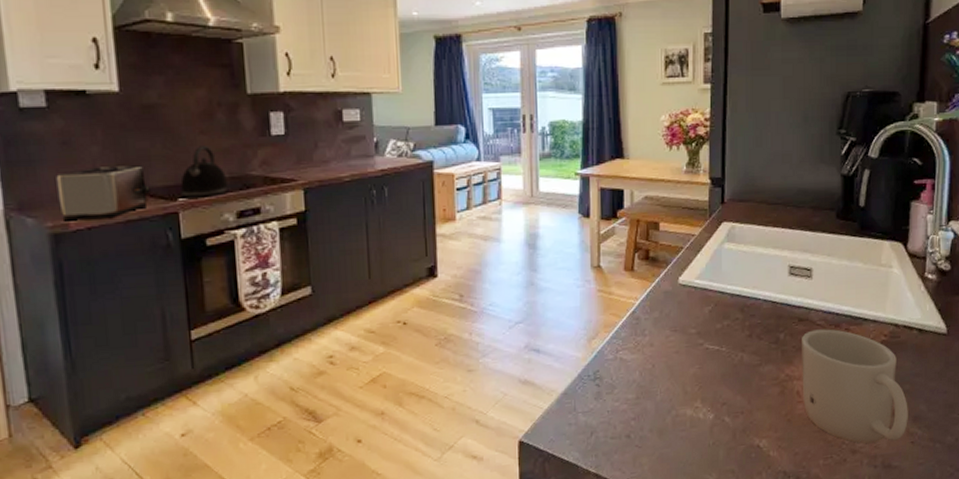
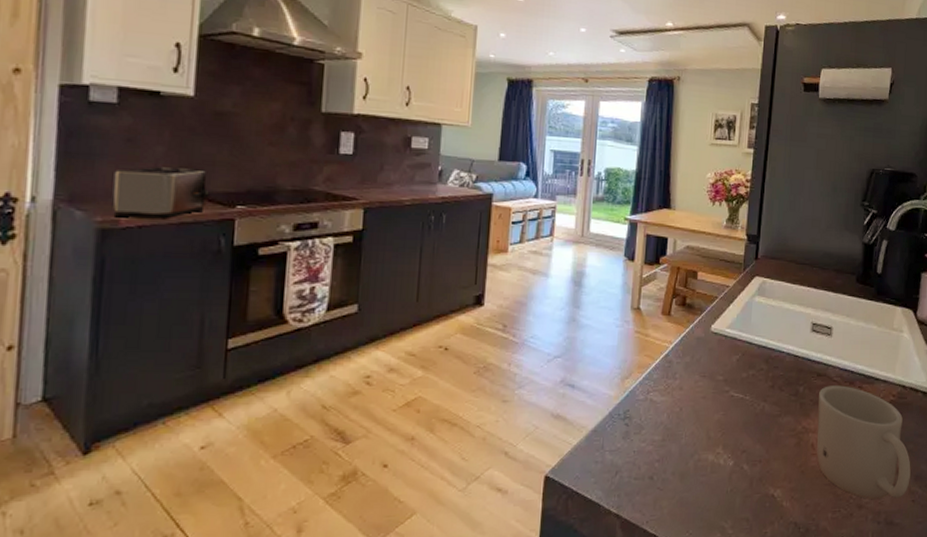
kettle: present [179,146,229,200] -> none [239,157,290,209]

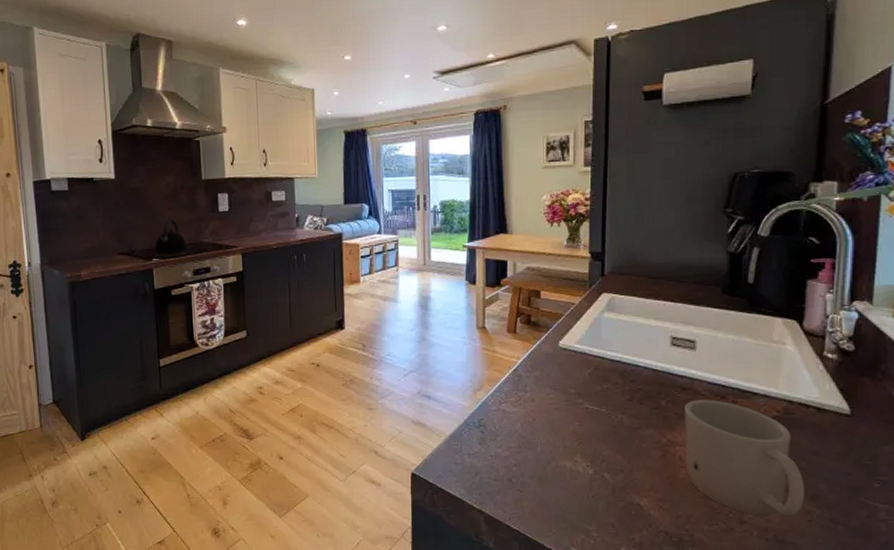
toaster: present [112,165,210,220] -> none [73,232,134,273]
kettle: none [239,157,290,209] -> present [154,219,188,260]

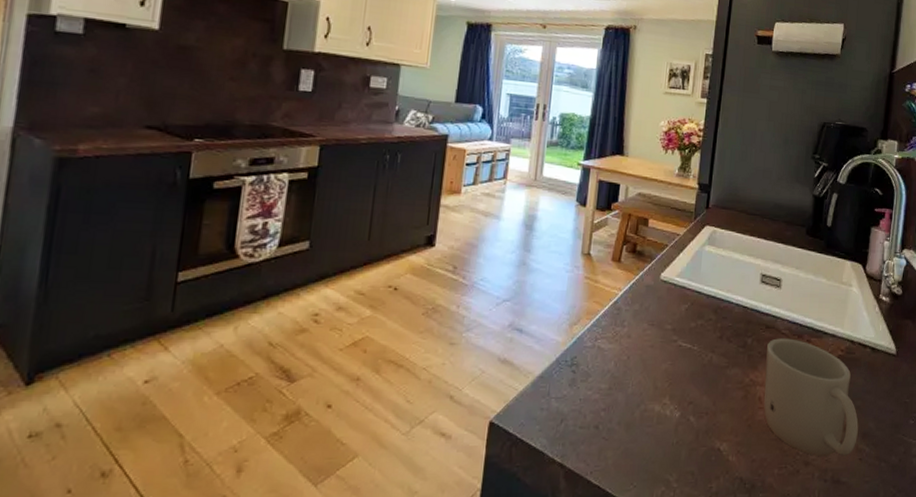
kettle: present [154,219,188,260] -> none [197,91,248,143]

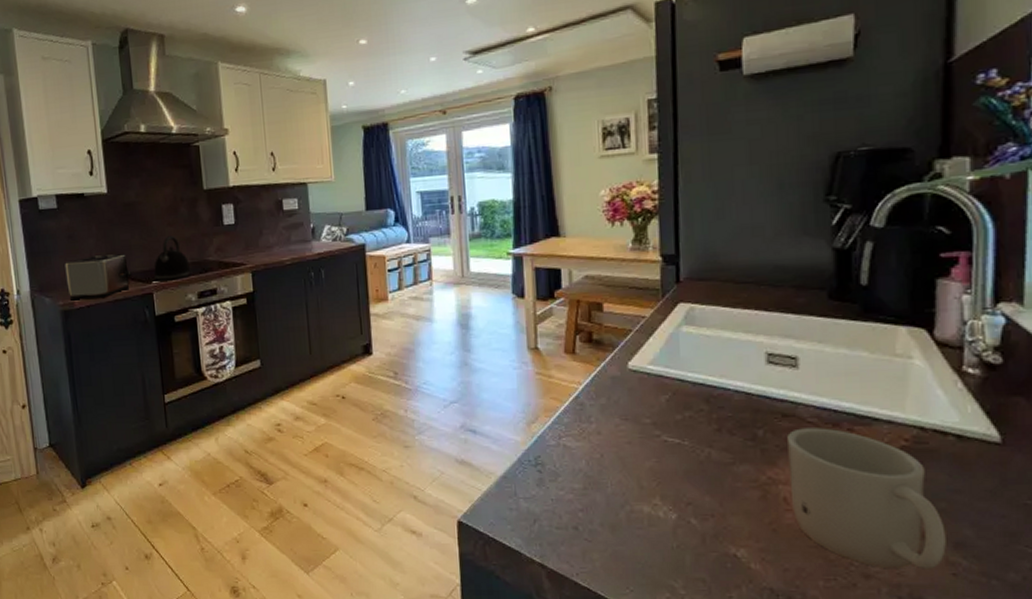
toaster: none [71,97,169,151] -> present [65,252,132,301]
kettle: none [197,91,248,143] -> present [153,236,191,282]

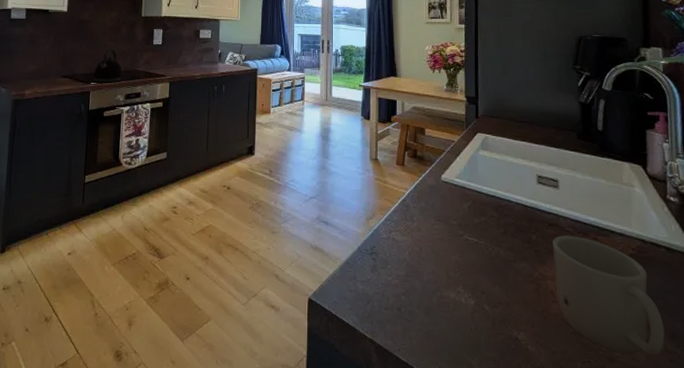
toaster: present [65,252,132,301] -> none [21,57,75,93]

